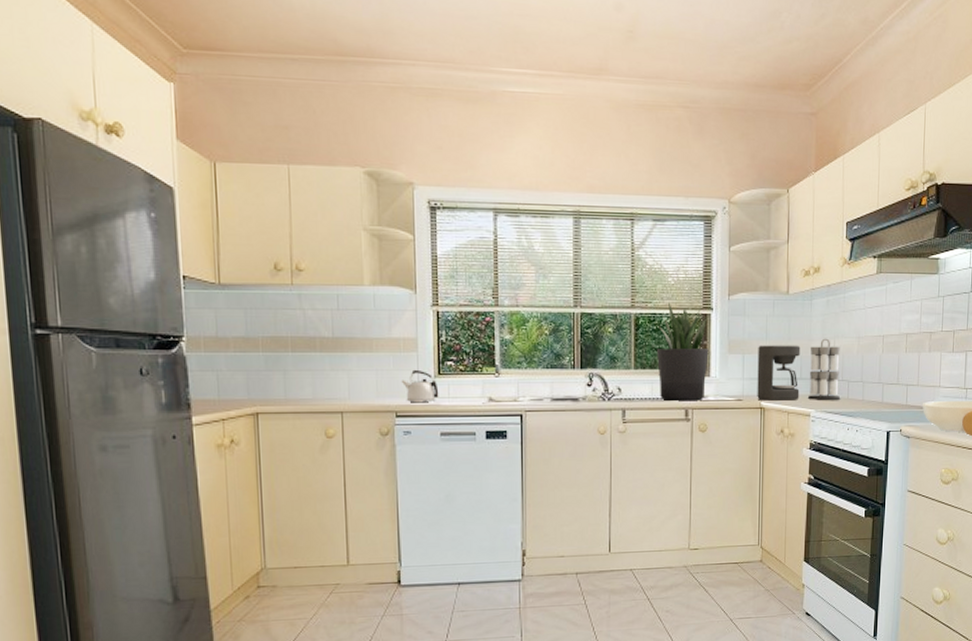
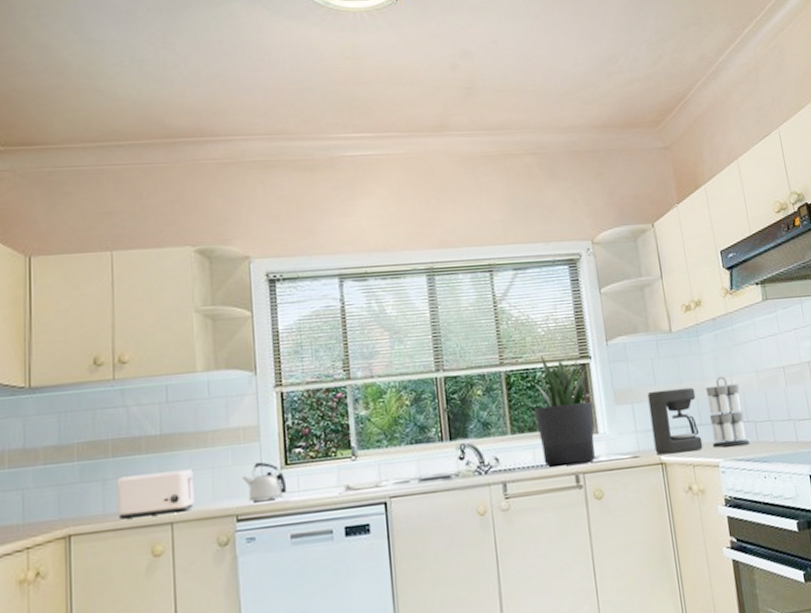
toaster: none [295,369,361,404] -> present [116,469,195,519]

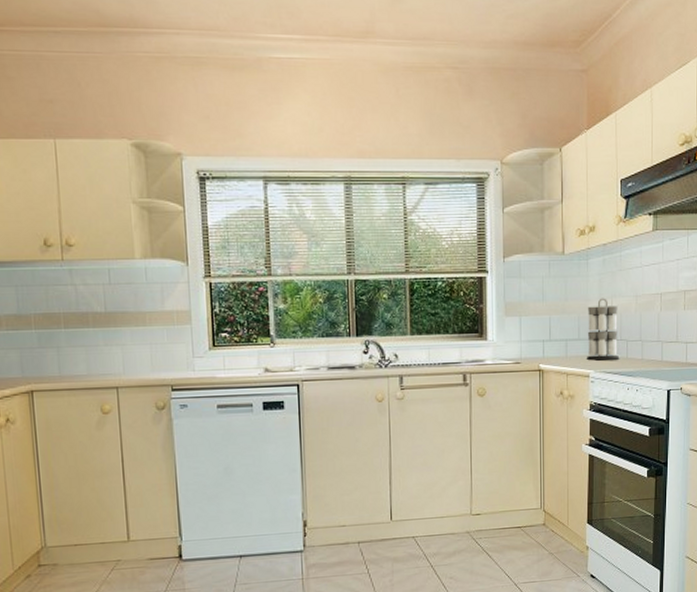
toaster: present [116,469,195,519] -> none [69,344,136,381]
kettle: present [241,461,287,502] -> none [175,342,215,376]
planter: present [533,355,595,467] -> none [432,266,485,366]
coffee maker: present [647,387,703,455] -> none [535,305,578,363]

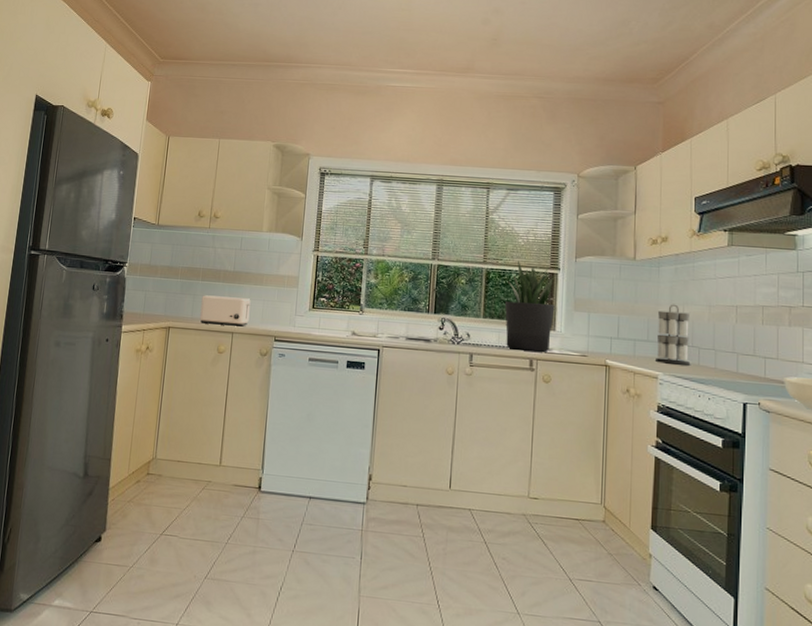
toaster: none [69,344,136,381] -> present [200,295,251,327]
planter: none [432,266,485,366] -> present [504,260,555,353]

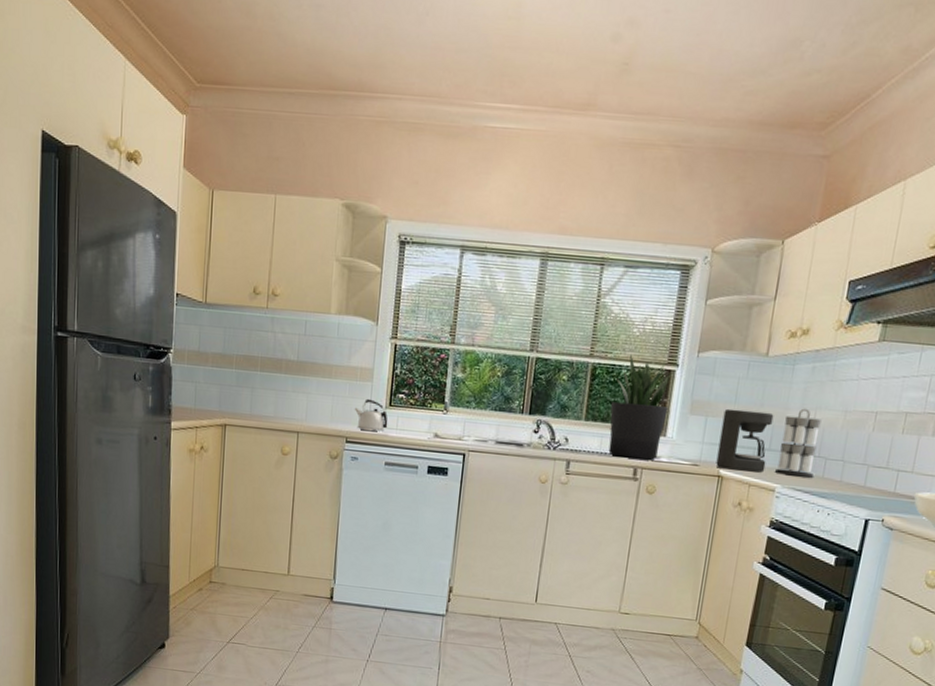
toaster: present [200,295,251,327] -> none [260,388,318,426]
kettle: none [282,302,312,331] -> present [354,398,388,432]
coffee maker: none [602,305,648,362] -> present [716,408,774,473]

